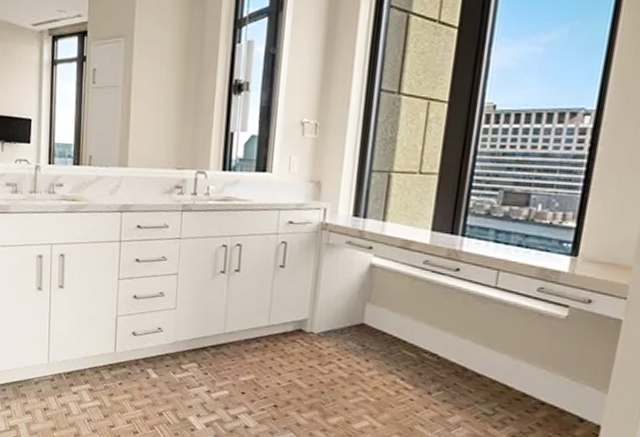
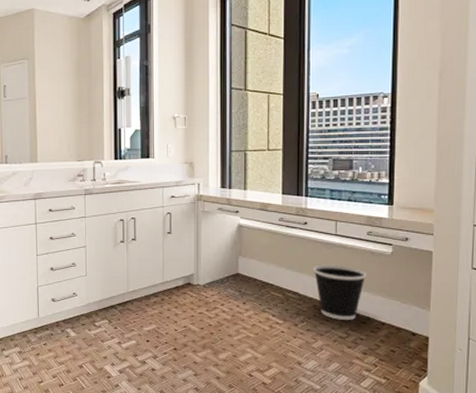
wastebasket: none [460,323,530,395] -> present [313,264,367,320]

